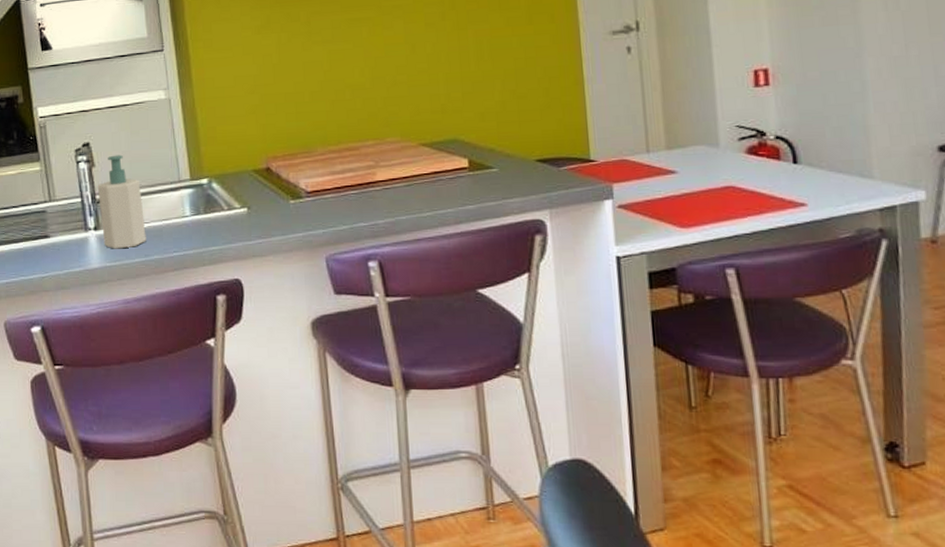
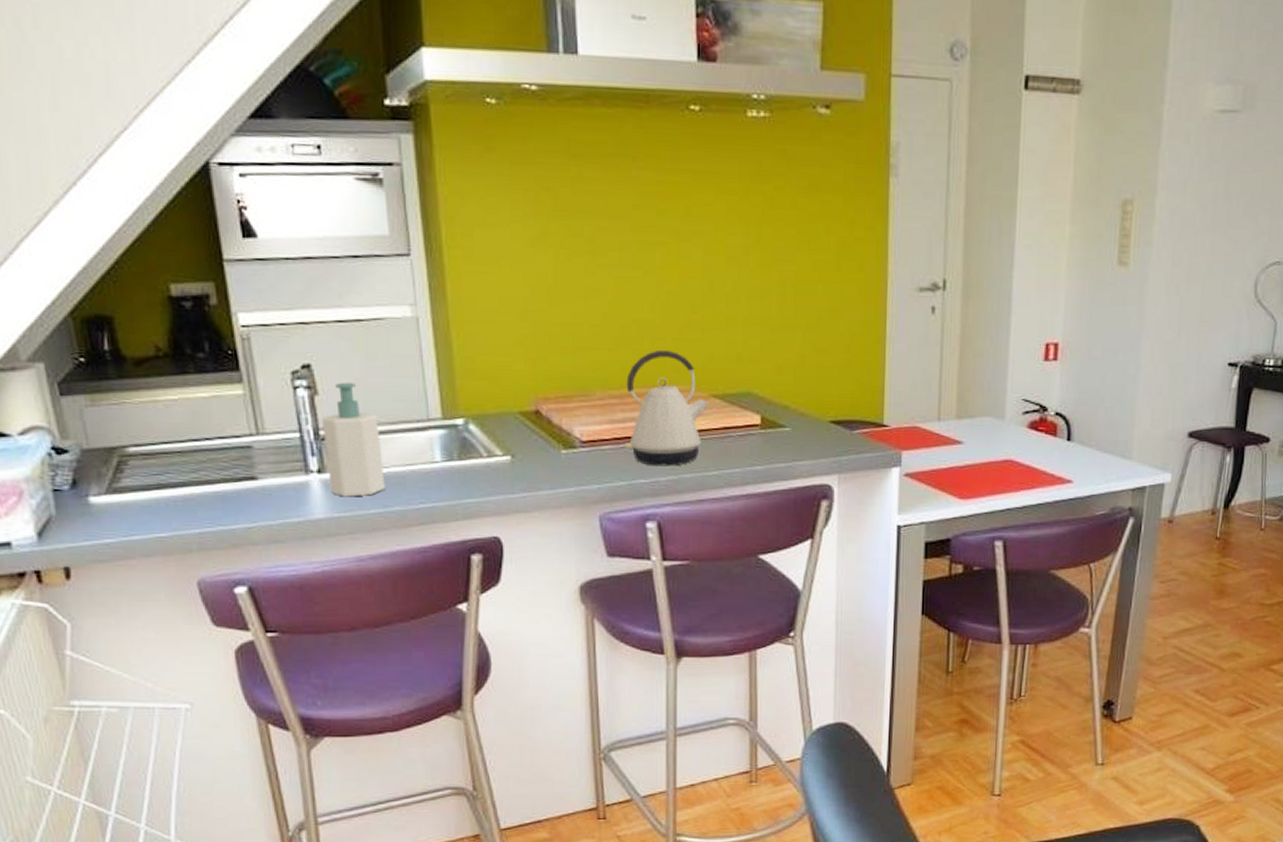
kettle: none [343,107,419,211] -> present [625,349,709,466]

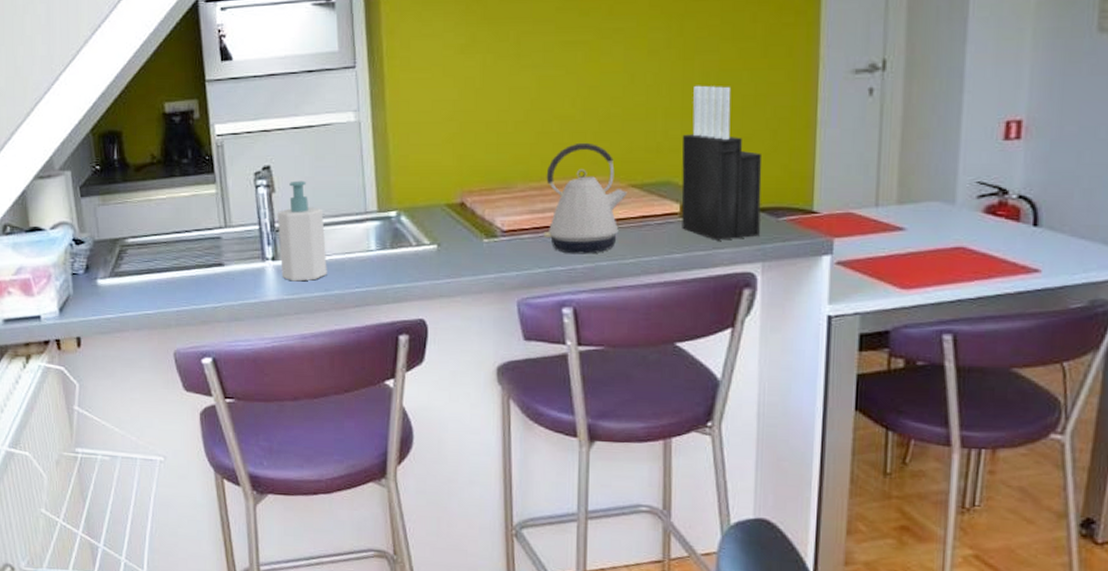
knife block: none [761,295,837,453] -> present [681,85,762,241]

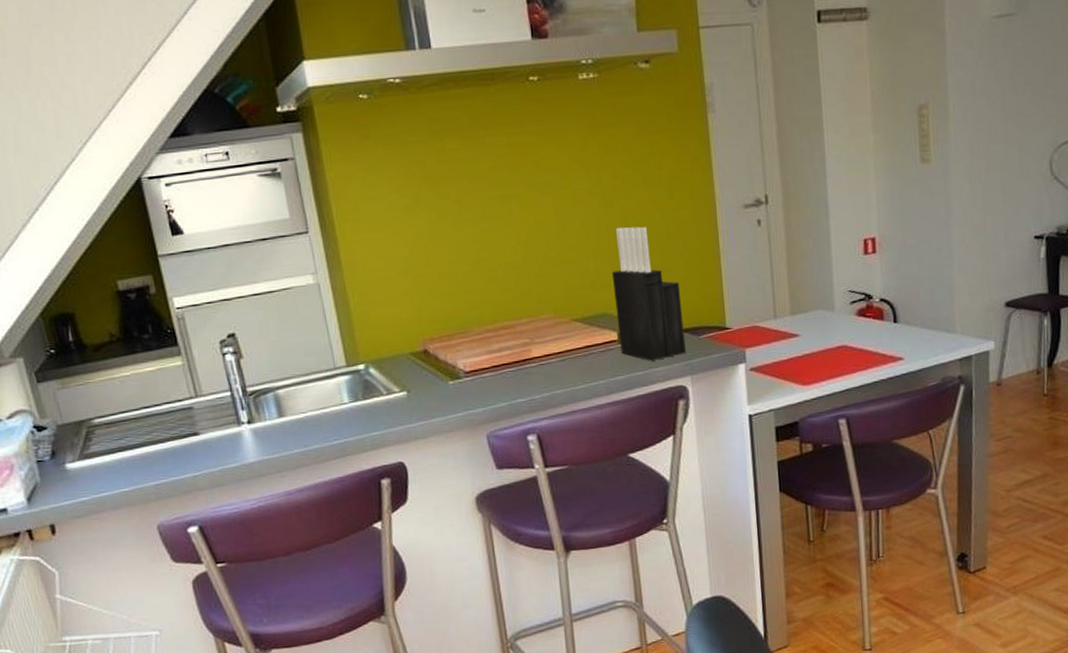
soap bottle: present [277,180,327,282] -> none [247,344,305,442]
kettle: present [543,142,627,254] -> none [498,285,571,387]

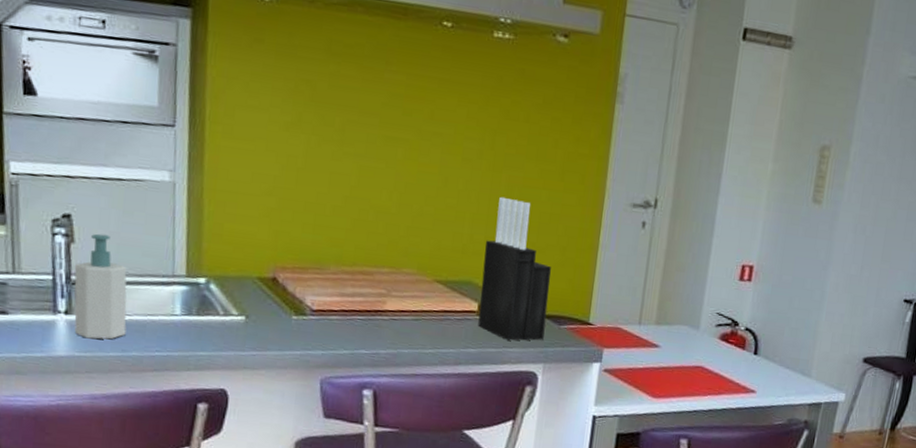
soap bottle: none [247,344,305,442] -> present [74,233,127,340]

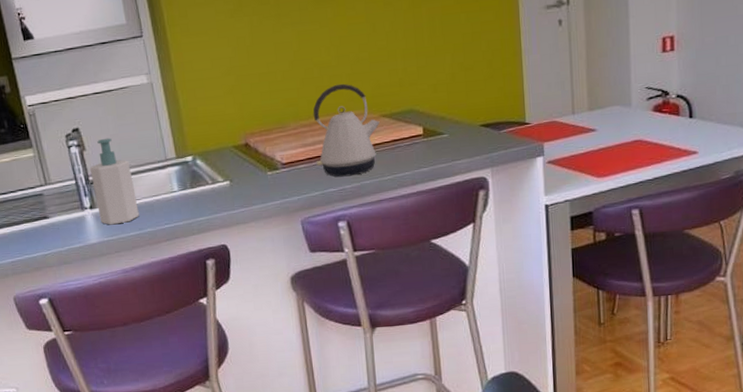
kettle: none [351,234,432,341] -> present [313,83,380,177]
knife block: present [478,196,551,341] -> none [418,27,487,154]

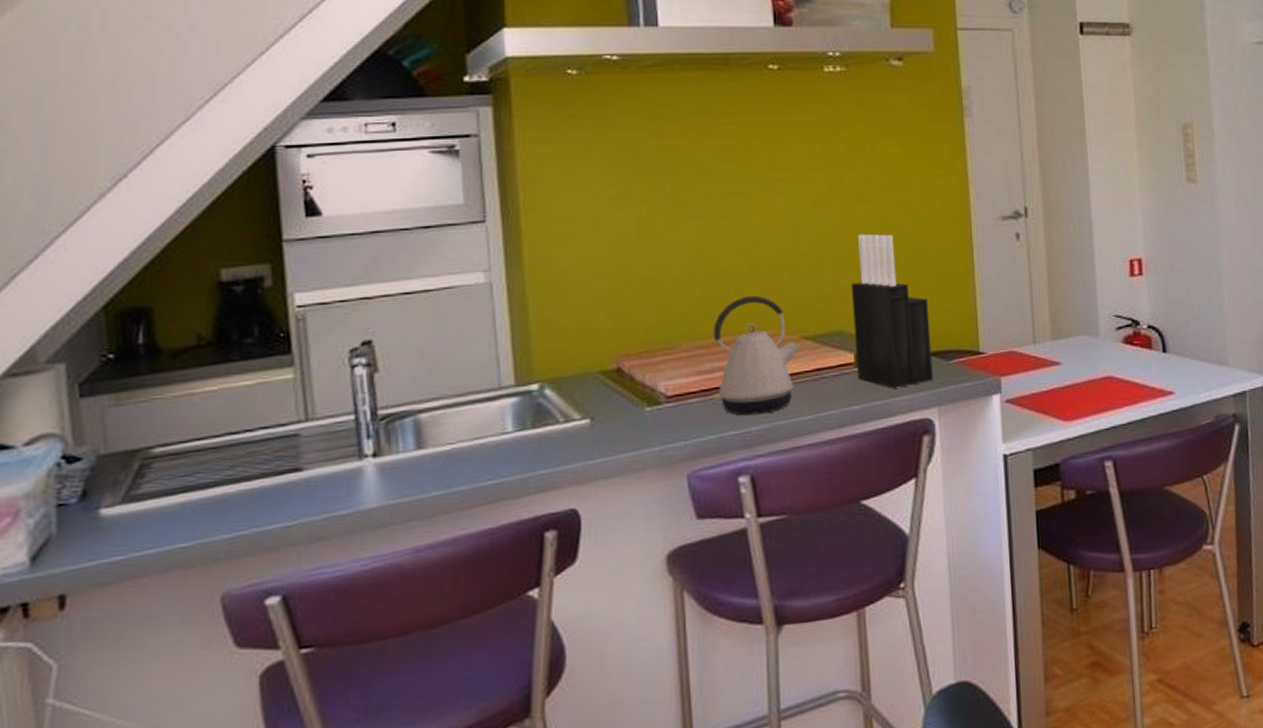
soap bottle: present [89,138,139,225] -> none [380,355,449,481]
knife block: none [418,27,487,154] -> present [850,233,933,389]

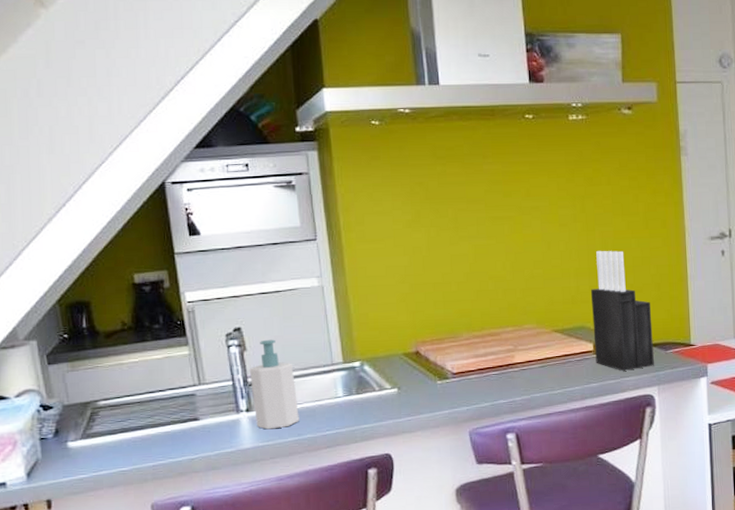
soap bottle: none [380,355,449,481] -> present [249,339,299,430]
kettle: present [713,295,800,416] -> none [486,297,552,389]

